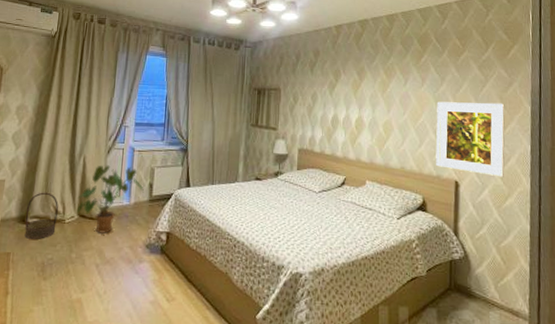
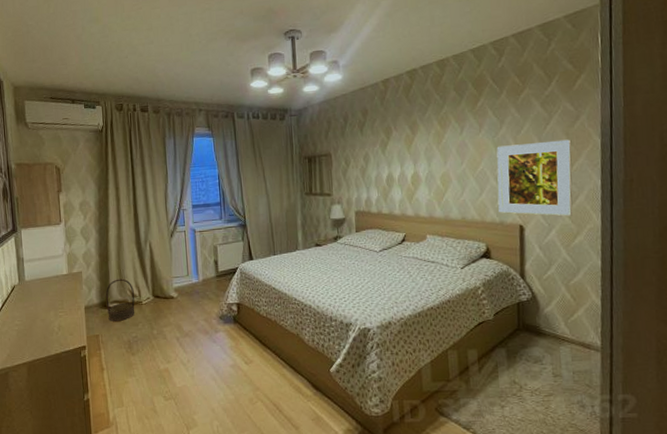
house plant: present [76,165,145,233] -> none [150,248,211,310]

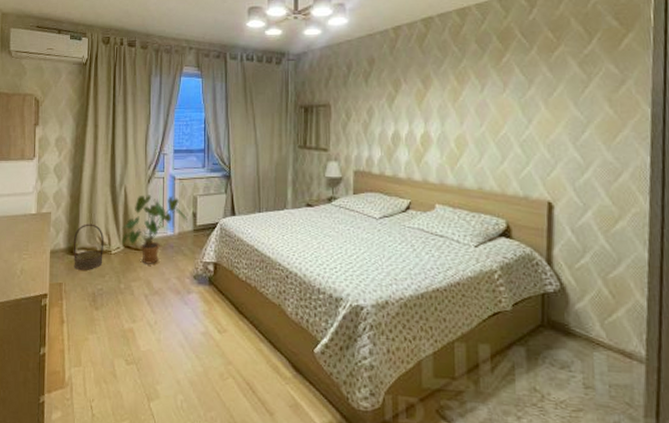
house plant: none [150,248,211,310] -> present [121,195,189,264]
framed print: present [496,139,573,217] -> none [522,106,616,196]

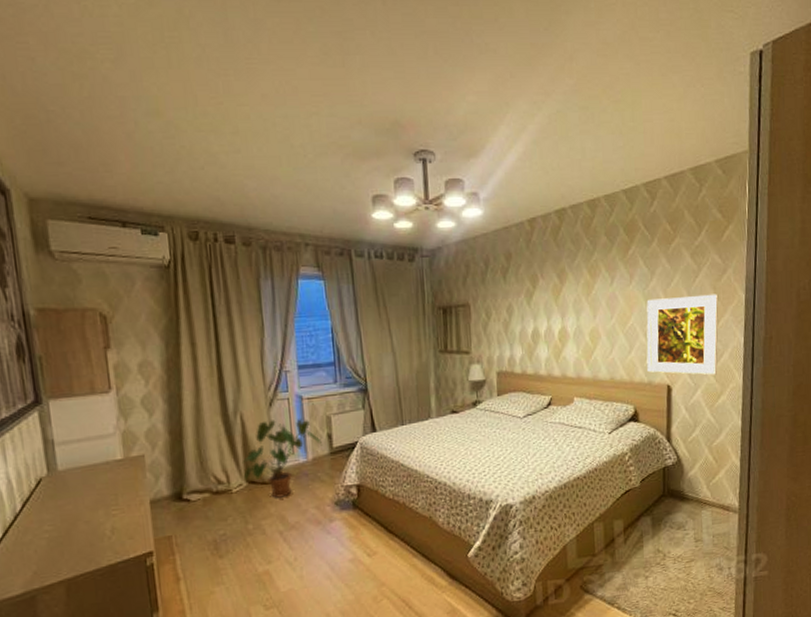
basket: present [73,223,104,270] -> none [179,461,223,517]
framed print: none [522,106,616,196] -> present [646,294,719,376]

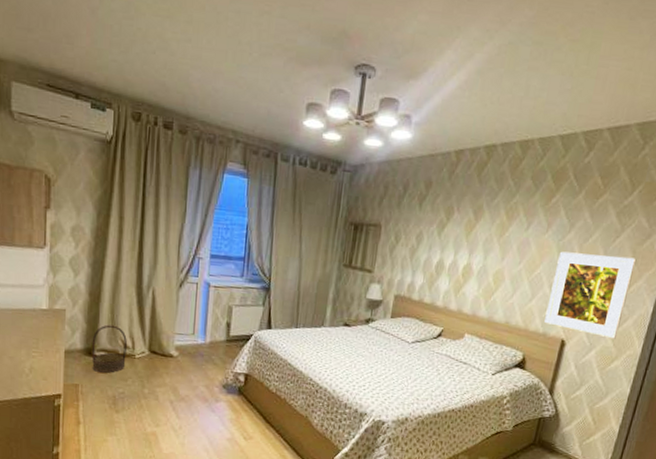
basket: none [179,461,223,517] -> present [91,324,127,373]
house plant: present [242,419,324,498] -> none [146,300,222,371]

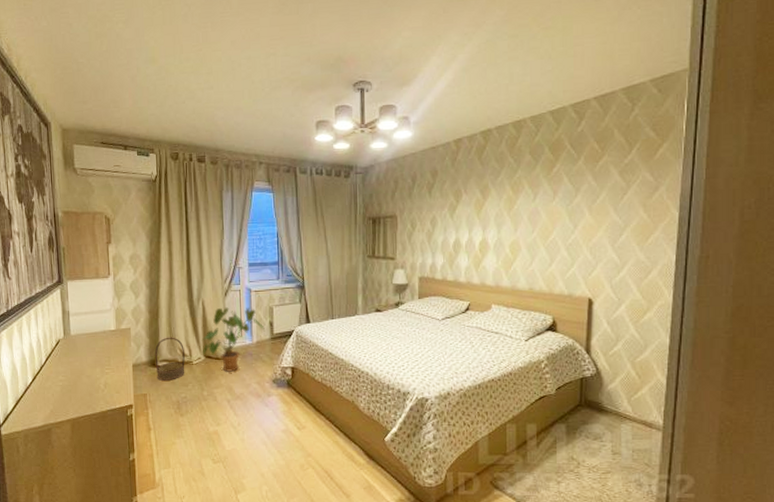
house plant: none [146,300,222,371] -> present [201,307,266,372]
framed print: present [544,251,637,339] -> none [568,211,649,291]

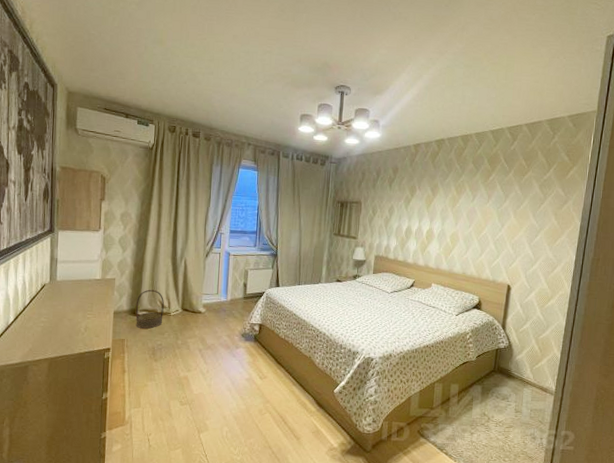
house plant: present [201,307,266,372] -> none [180,267,240,324]

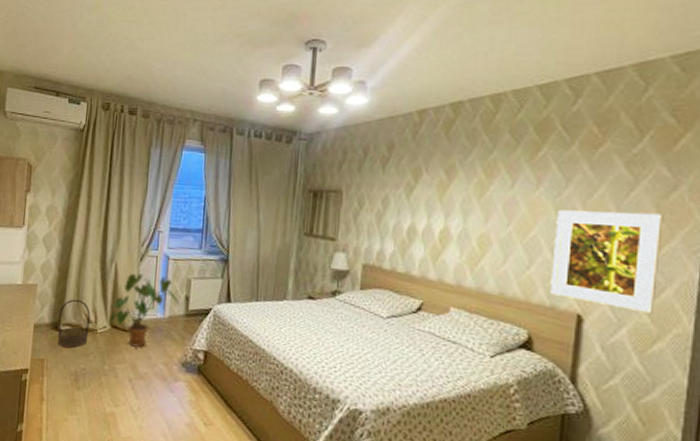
house plant: none [180,267,240,324] -> present [108,273,181,347]
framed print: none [493,216,558,282] -> present [550,210,663,314]

